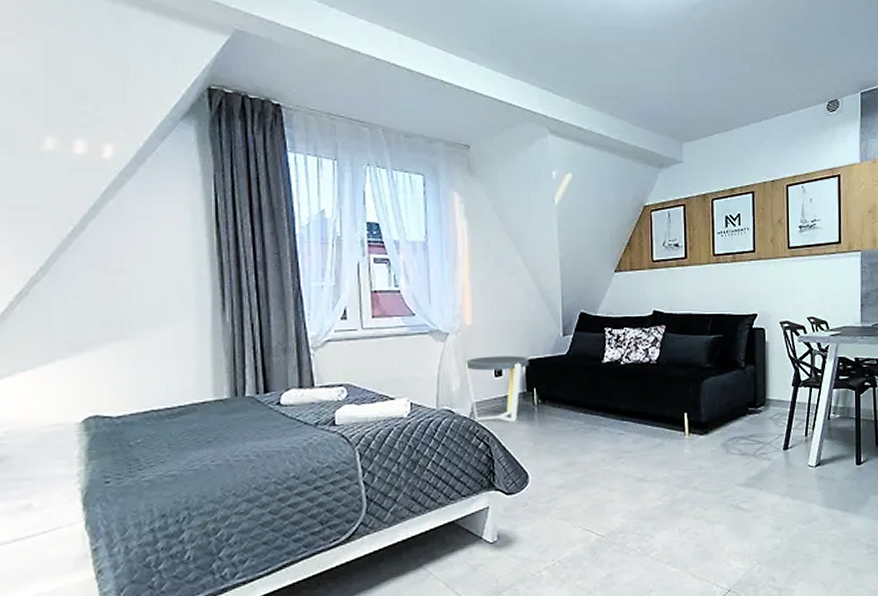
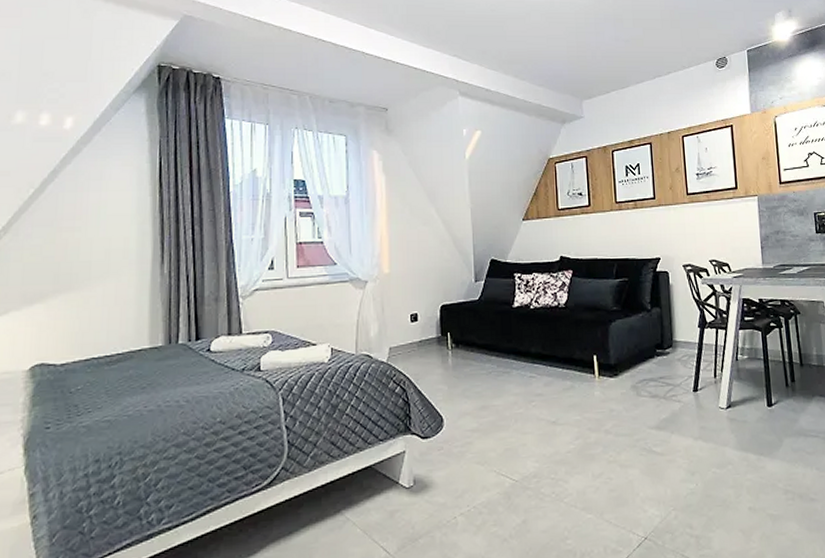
side table: present [466,355,529,422] -> none [384,301,443,366]

